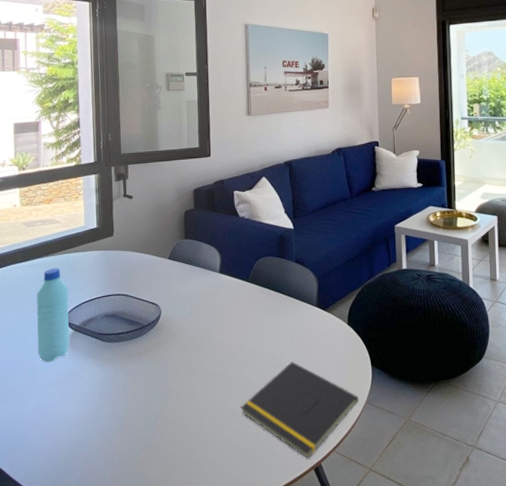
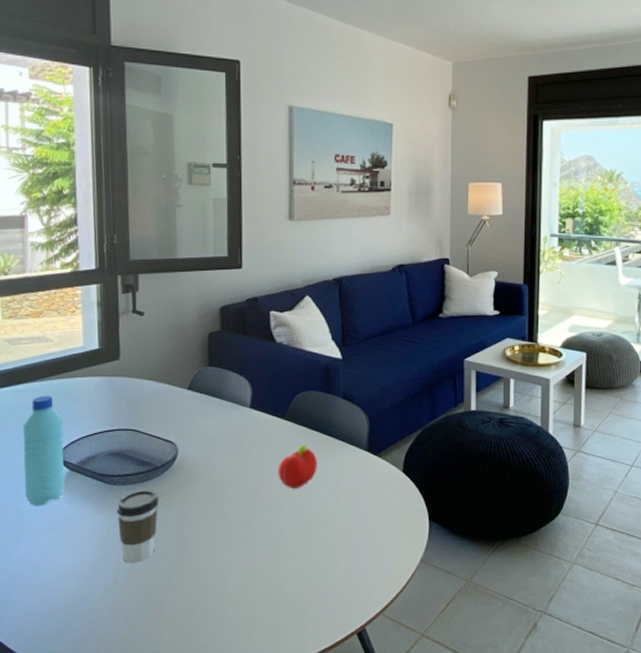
coffee cup: none [111,345,146,409] -> present [116,489,159,562]
notepad: present [240,361,359,460] -> none [272,513,413,623]
fruit: none [243,302,276,342] -> present [278,444,317,489]

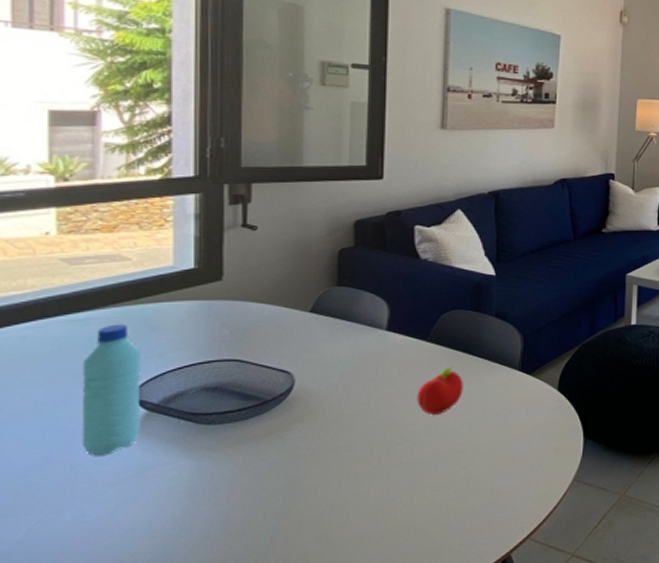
coffee cup: present [116,489,159,562] -> none [210,426,268,513]

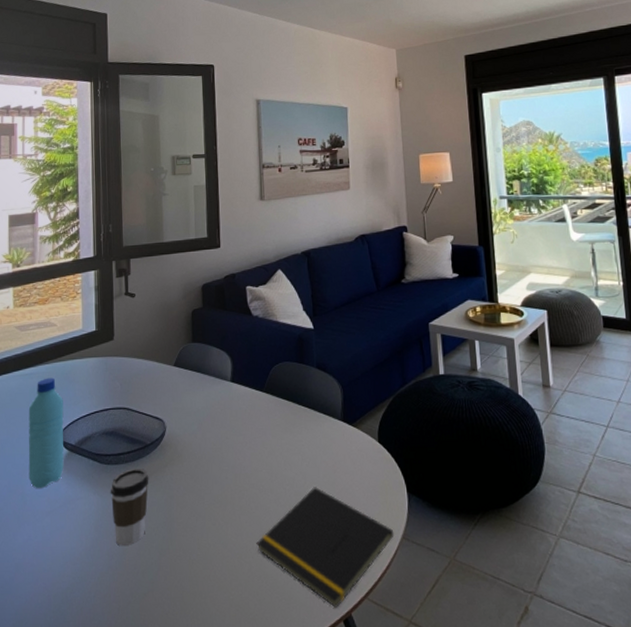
coffee cup: none [210,426,268,513] -> present [110,467,149,545]
notepad: none [406,437,565,552] -> present [256,487,394,609]
fruit: present [417,366,463,416] -> none [258,416,296,464]

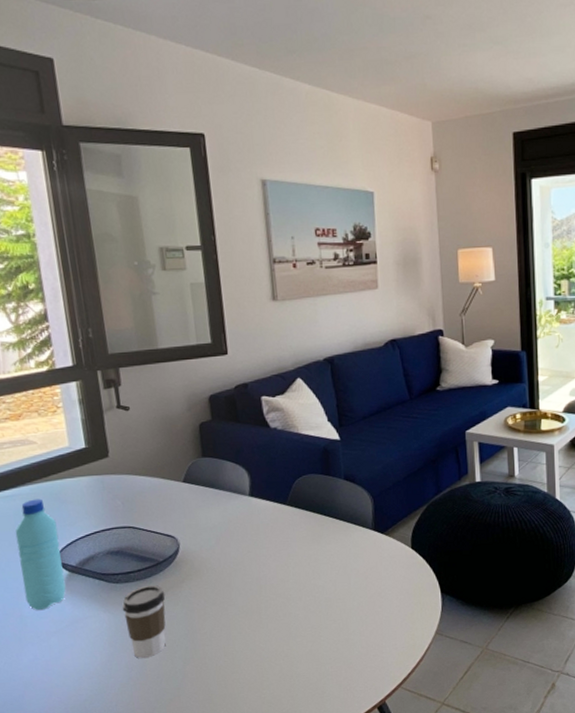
notepad: present [256,487,394,609] -> none [286,593,428,698]

